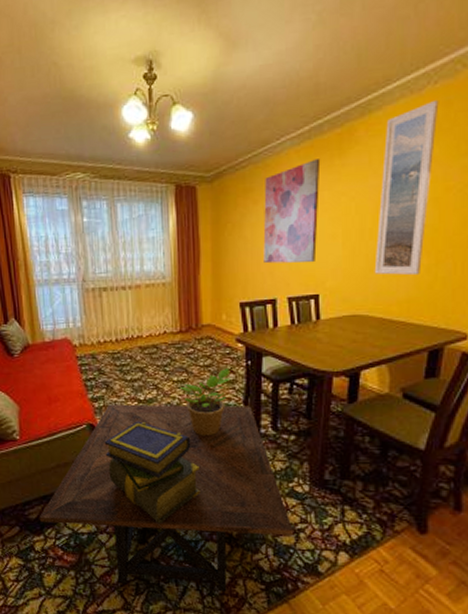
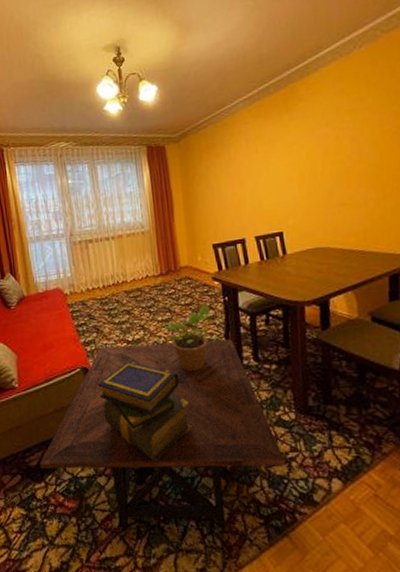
wall art: present [263,159,321,264] -> none [224,115,276,208]
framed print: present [374,101,439,276] -> none [323,61,371,210]

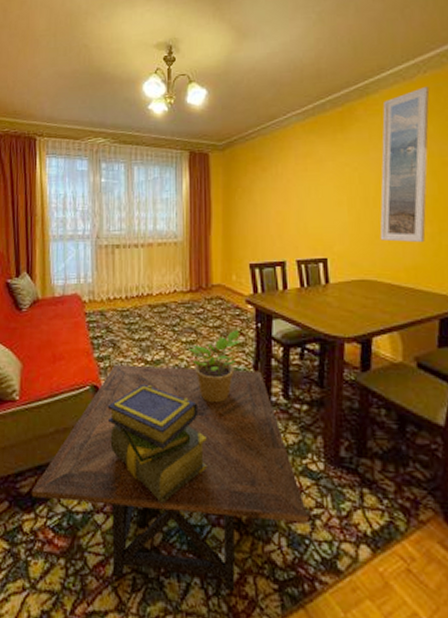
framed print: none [323,61,371,210] -> present [380,87,430,243]

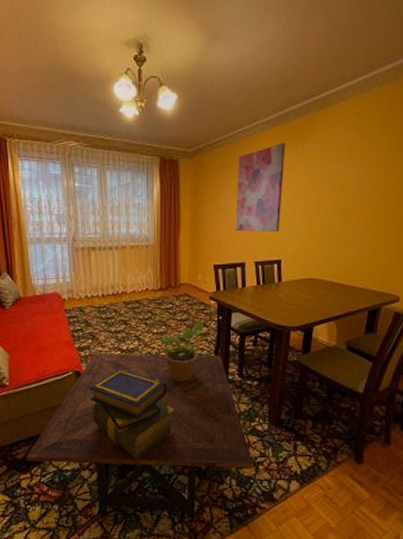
wall art: none [272,133,325,228] -> present [235,143,286,233]
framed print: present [380,87,430,243] -> none [327,100,384,247]

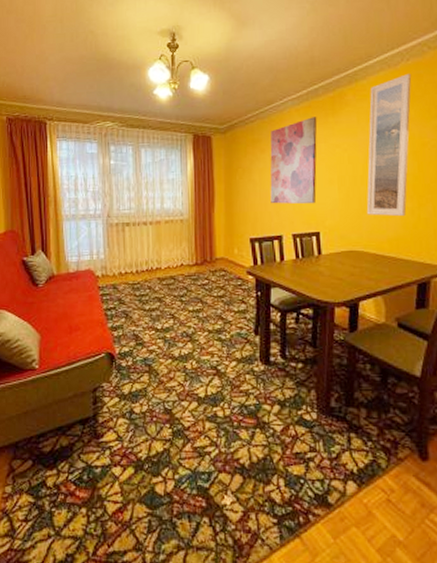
side table: present [27,353,253,519] -> none [54,333,303,527]
stack of books: present [89,368,175,460] -> none [122,349,214,455]
potted plant: present [159,322,204,382] -> none [195,298,242,365]
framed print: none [327,100,384,247] -> present [366,74,412,217]

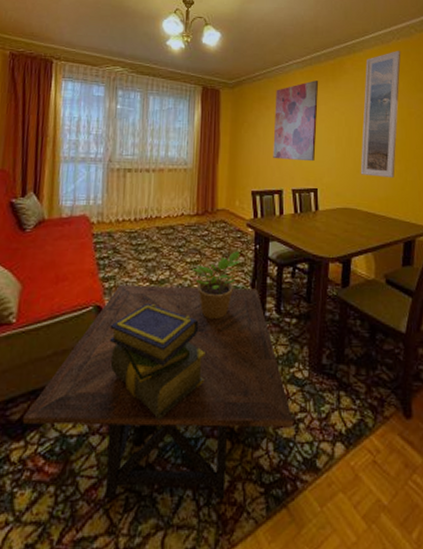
side table: none [54,333,303,527] -> present [23,284,293,500]
stack of books: none [122,349,214,455] -> present [110,303,205,420]
potted plant: none [195,298,242,365] -> present [193,251,241,320]

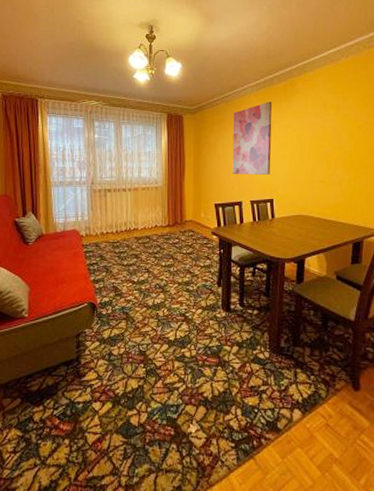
side table: present [23,284,293,500] -> none [41,285,257,452]
stack of books: present [110,303,205,420] -> none [102,299,182,391]
potted plant: present [193,251,241,320] -> none [167,255,208,312]
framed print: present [360,51,401,179] -> none [312,68,350,187]

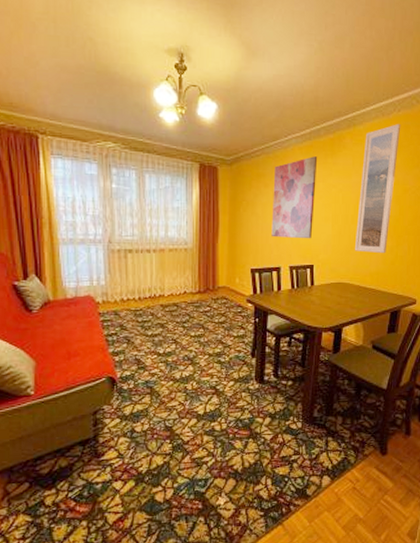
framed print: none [312,68,350,187] -> present [354,124,401,254]

